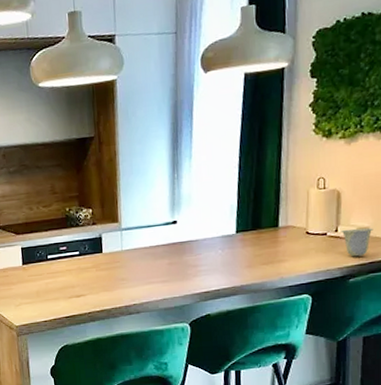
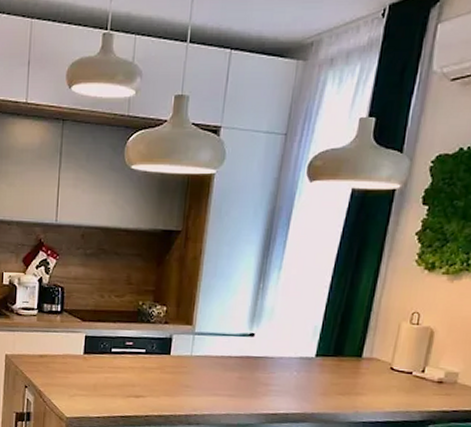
cup: present [341,228,373,257] -> none [428,371,463,403]

